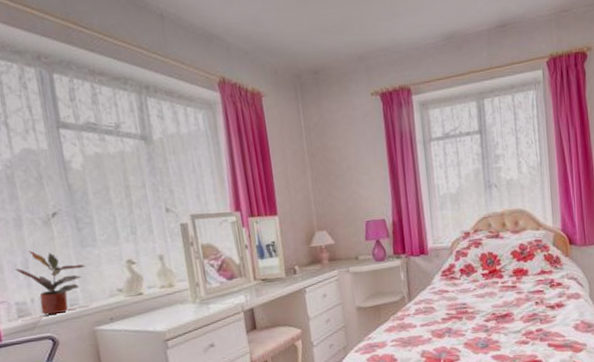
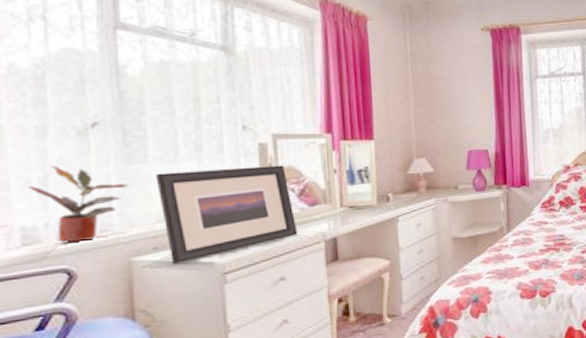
picture frame: none [104,243,221,333] -> present [155,165,298,265]

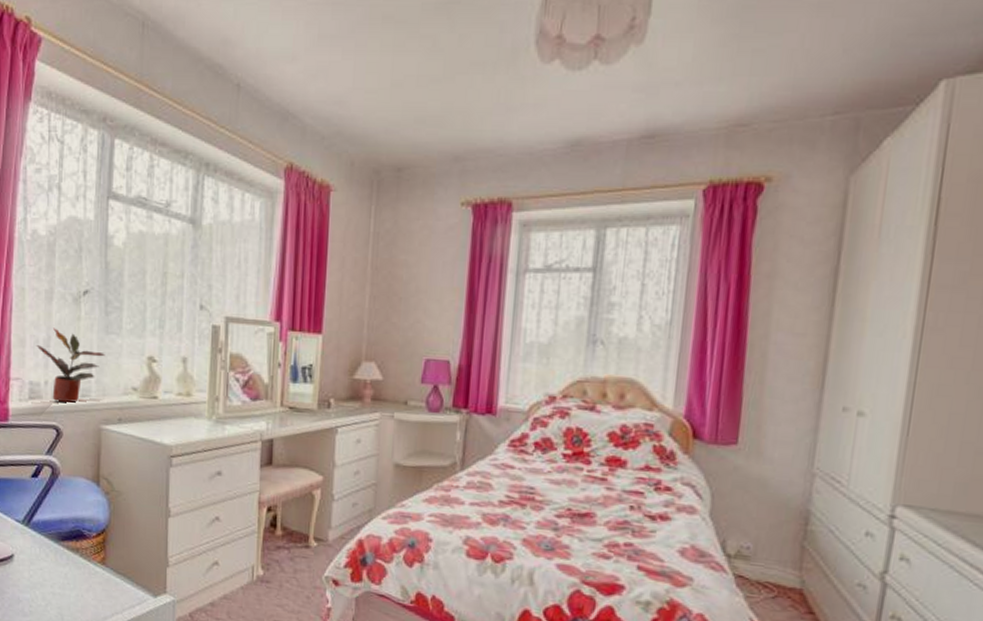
picture frame: present [155,165,298,265] -> none [126,346,238,439]

